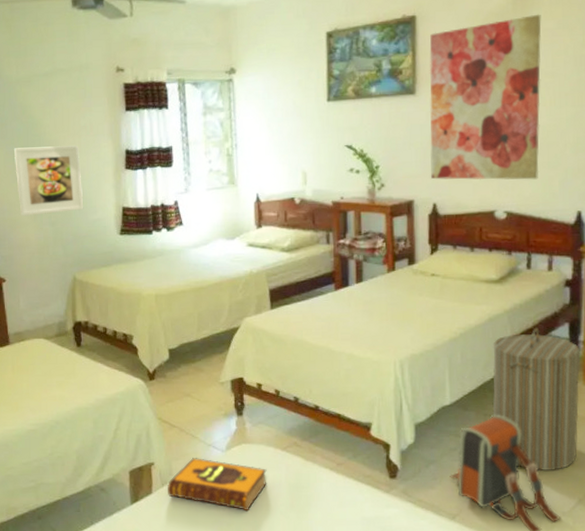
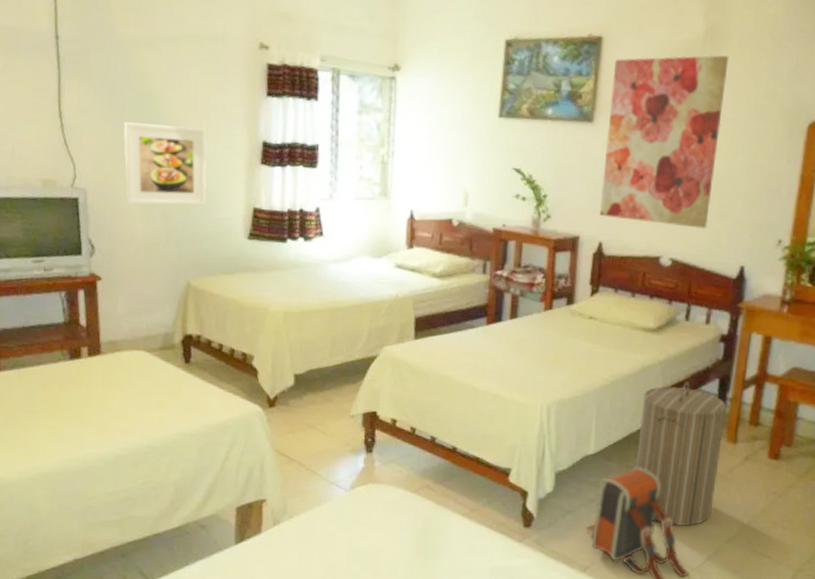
hardback book: present [167,458,267,511] -> none [278,496,394,556]

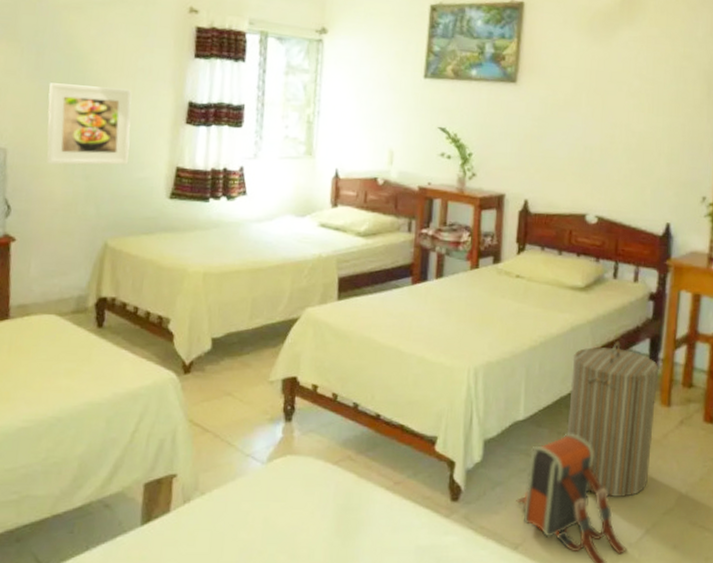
wall art: present [599,55,729,229] -> none [524,19,646,186]

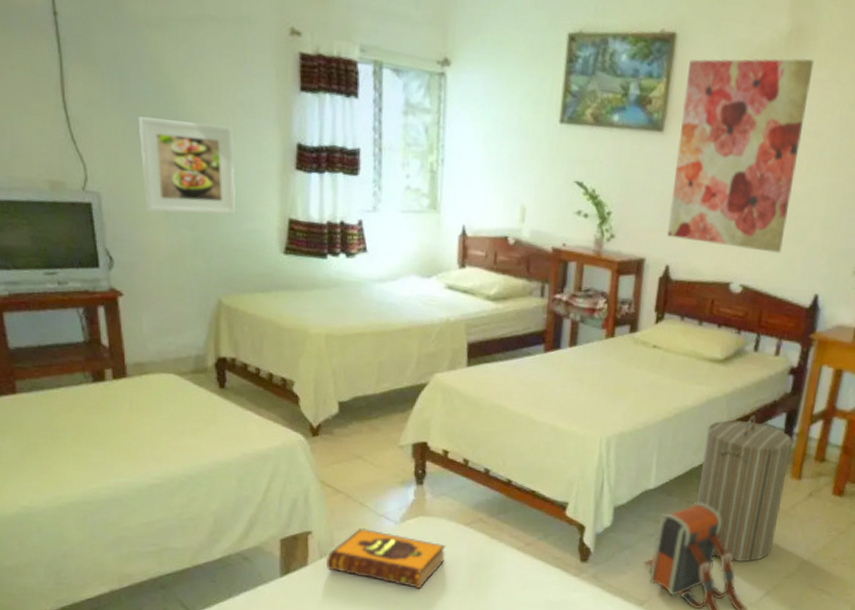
hardback book: none [188,470,313,537] -> present [325,528,446,590]
wall art: none [524,19,646,186] -> present [666,58,814,253]

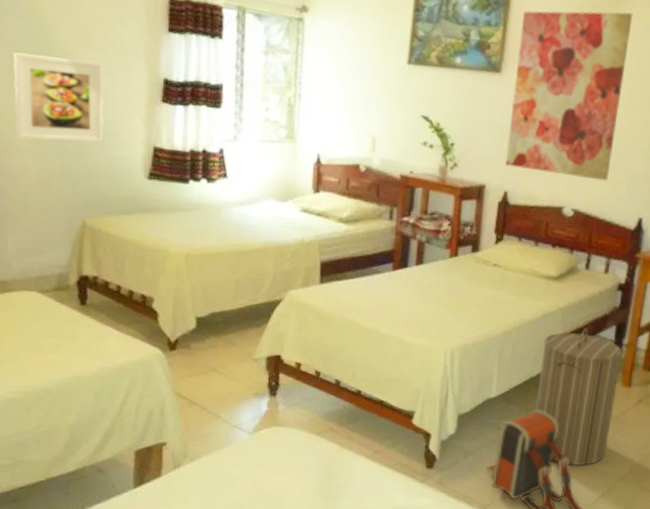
hardback book: present [325,528,446,590] -> none [179,439,297,498]

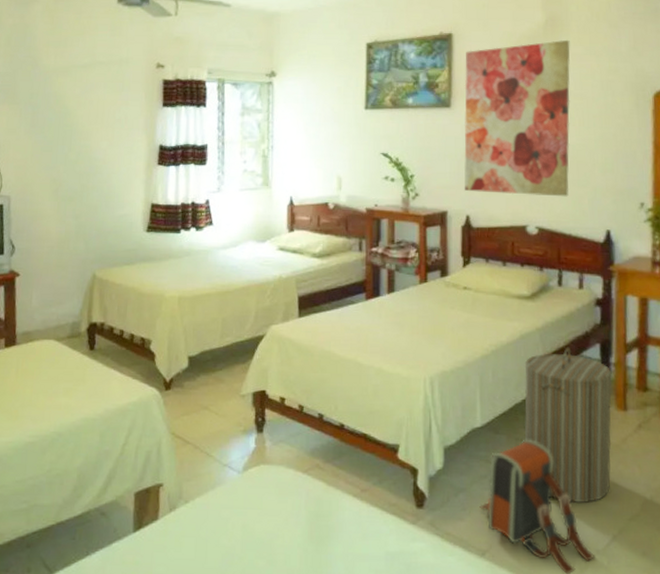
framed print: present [13,52,104,143] -> none [42,137,111,208]

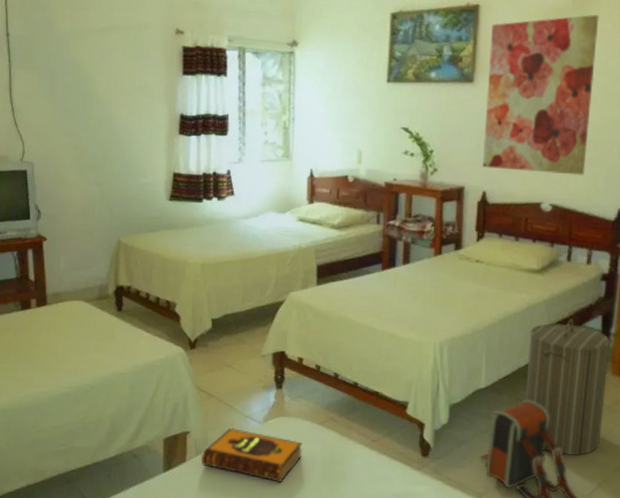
hardback book: none [174,479,286,543] -> present [201,428,303,483]

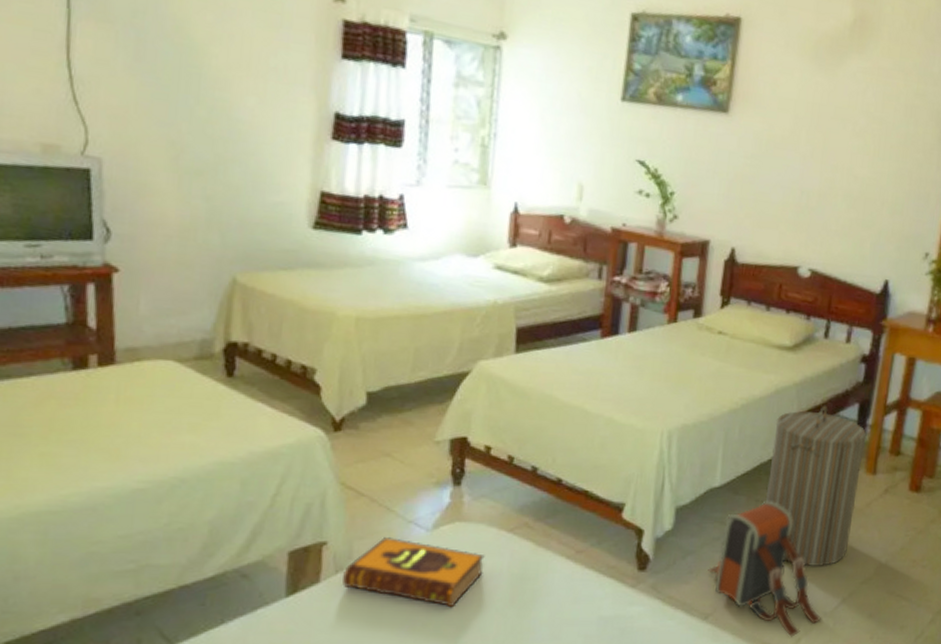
wall art: present [482,14,599,175] -> none [732,43,878,238]

